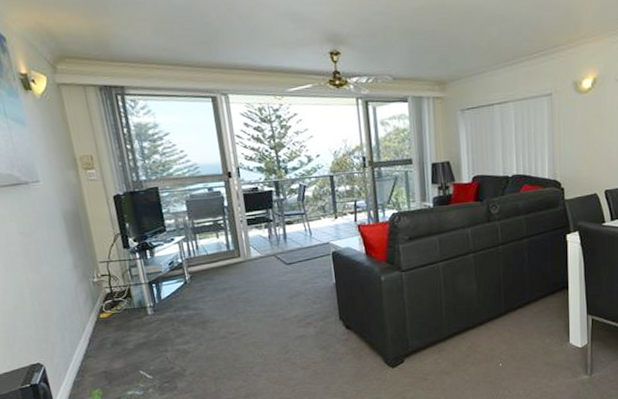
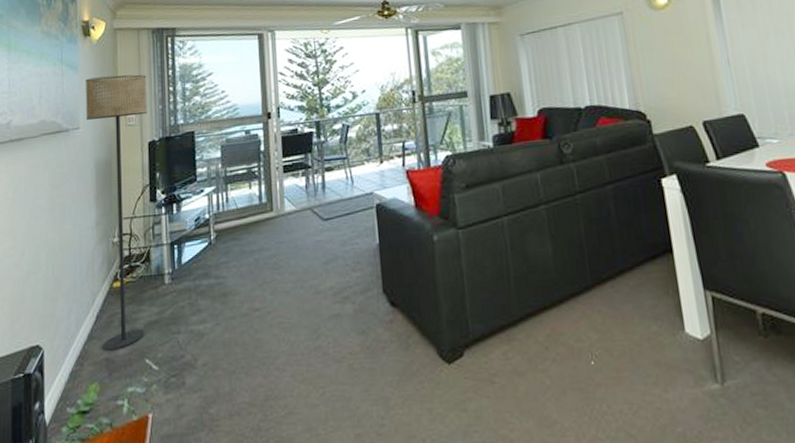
floor lamp: none [35,131,136,366] -> present [85,74,148,351]

